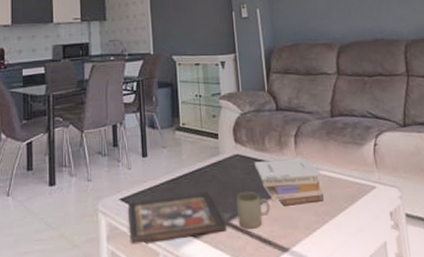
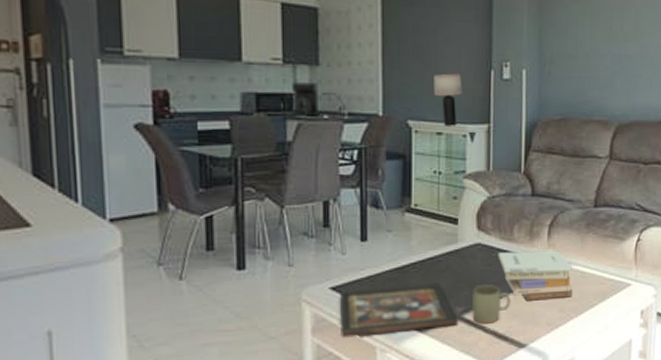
coffee maker: none [86,33,108,60] -> present [290,82,320,116]
table lamp: none [189,16,212,58] -> present [433,73,463,126]

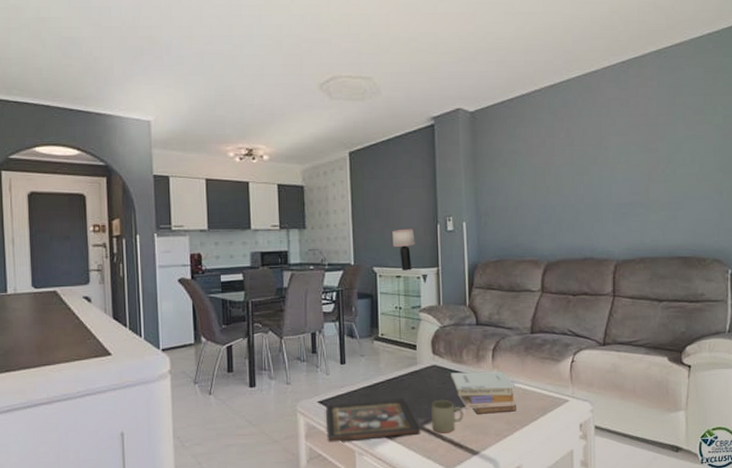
coffee maker: present [290,82,320,116] -> none [285,242,307,268]

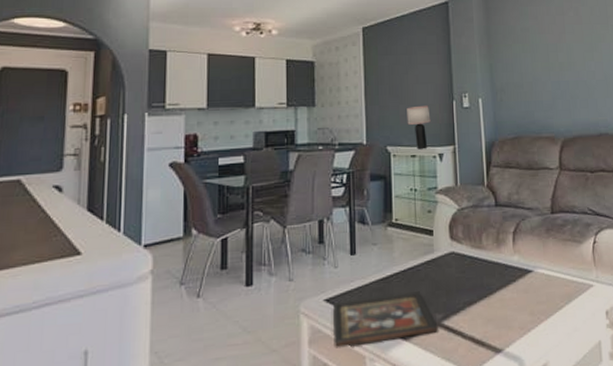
mug: present [430,399,465,433] -> none [449,290,486,330]
books: present [451,371,516,414] -> none [470,256,540,306]

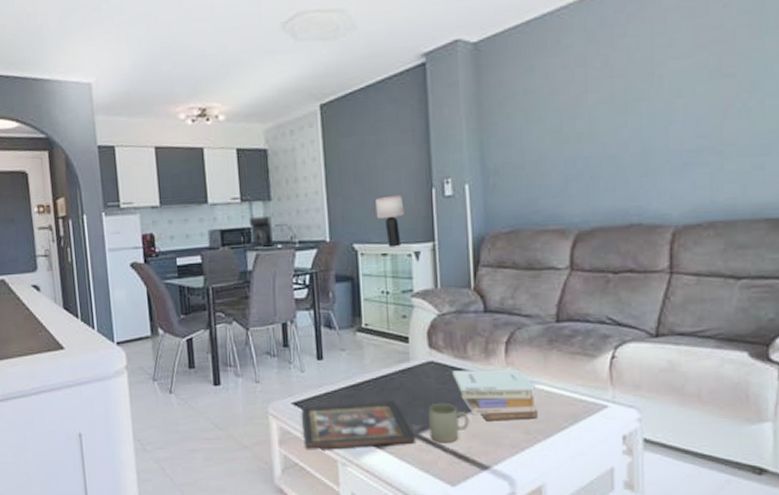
coffee maker: none [292,120,316,149] -> present [249,216,274,248]
mug: none [449,290,486,330] -> present [427,402,471,443]
books: none [470,256,540,306] -> present [452,369,537,421]

